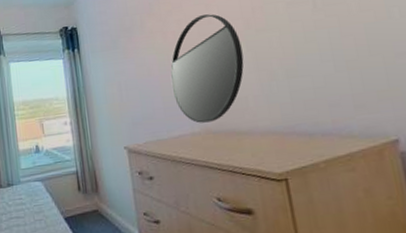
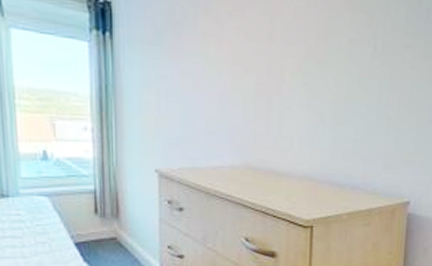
home mirror: present [170,14,244,123] -> none [218,28,298,157]

